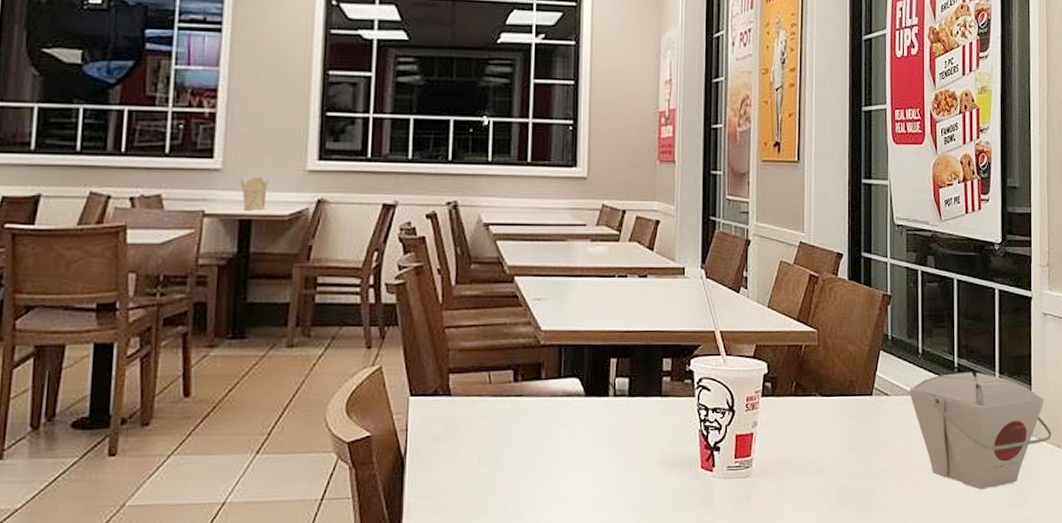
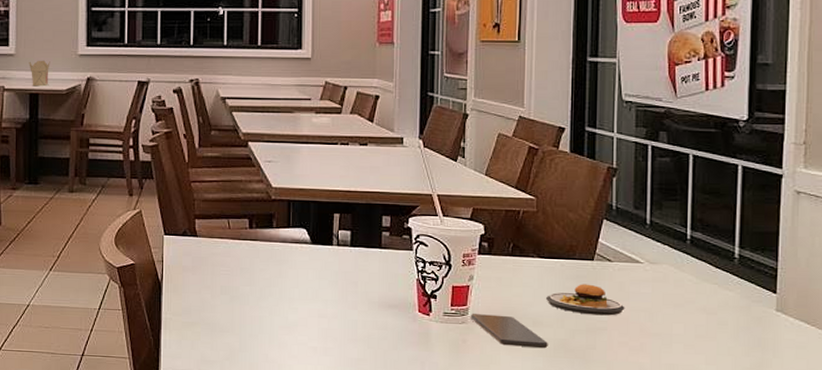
smartphone: none [754,464,831,499] -> present [470,314,548,349]
burger: none [829,422,902,456] -> present [546,284,625,316]
takeout container: present [909,371,1052,489] -> none [634,244,801,356]

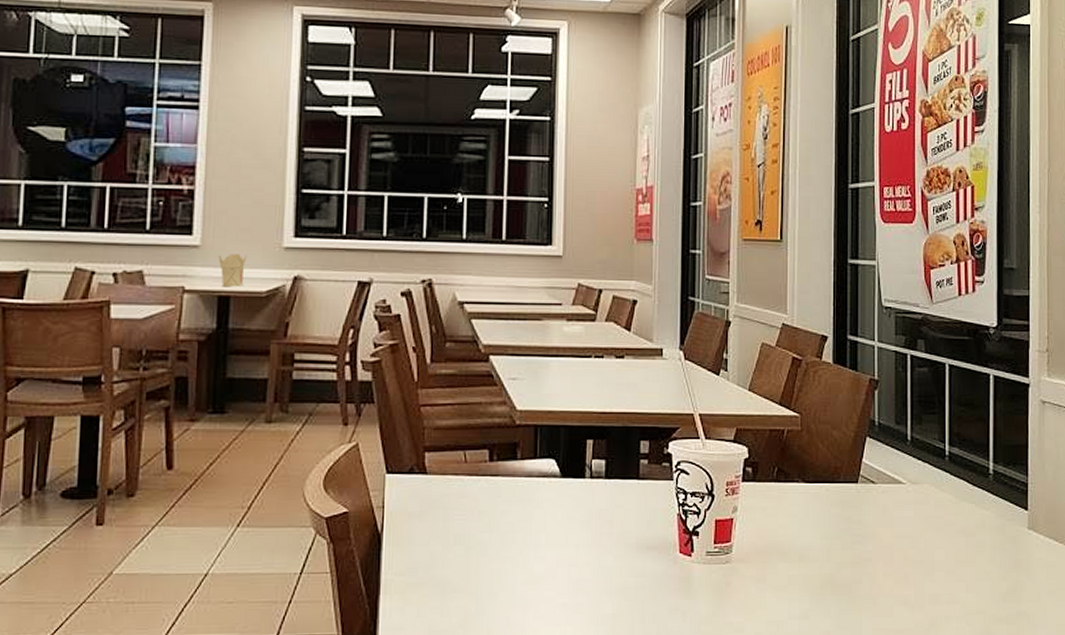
smartphone: present [470,314,548,349] -> none [734,550,814,587]
burger: present [546,284,625,316] -> none [812,510,889,545]

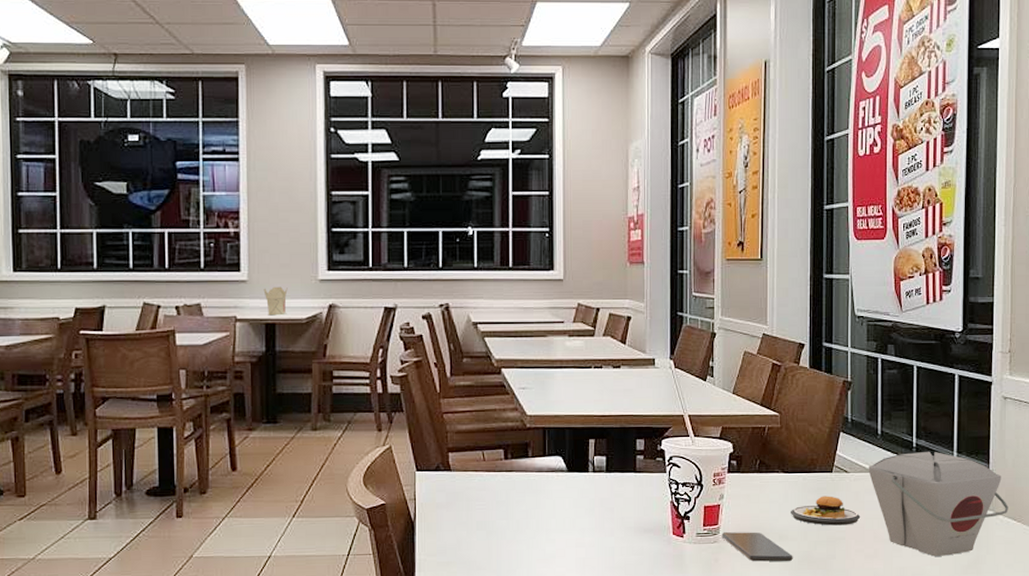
smartphone: none [734,550,814,587] -> present [721,532,793,562]
burger: none [812,510,889,545] -> present [791,496,861,526]
takeout container: none [897,460,1050,582] -> present [868,451,1009,556]

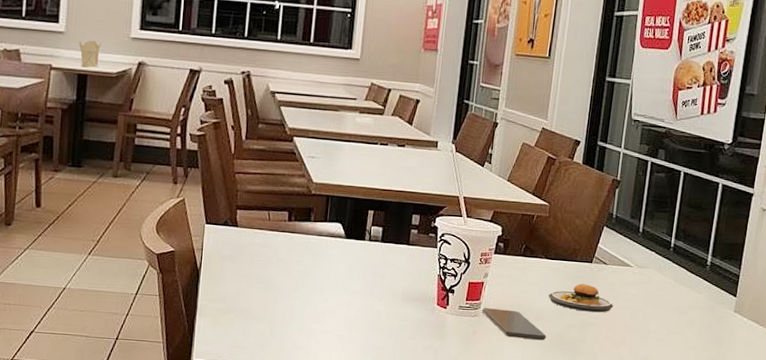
takeout container: present [868,451,1009,556] -> none [626,252,754,350]

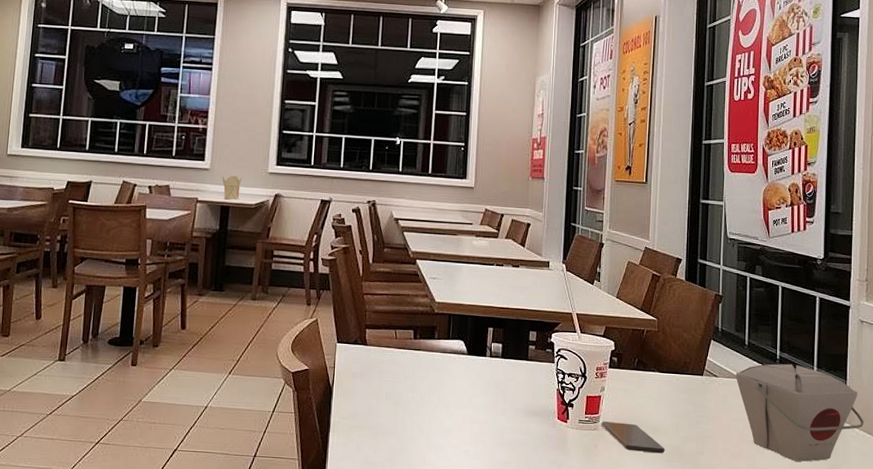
burger: present [549,283,614,313] -> none [664,396,728,425]
takeout container: none [626,252,754,350] -> present [735,363,864,462]

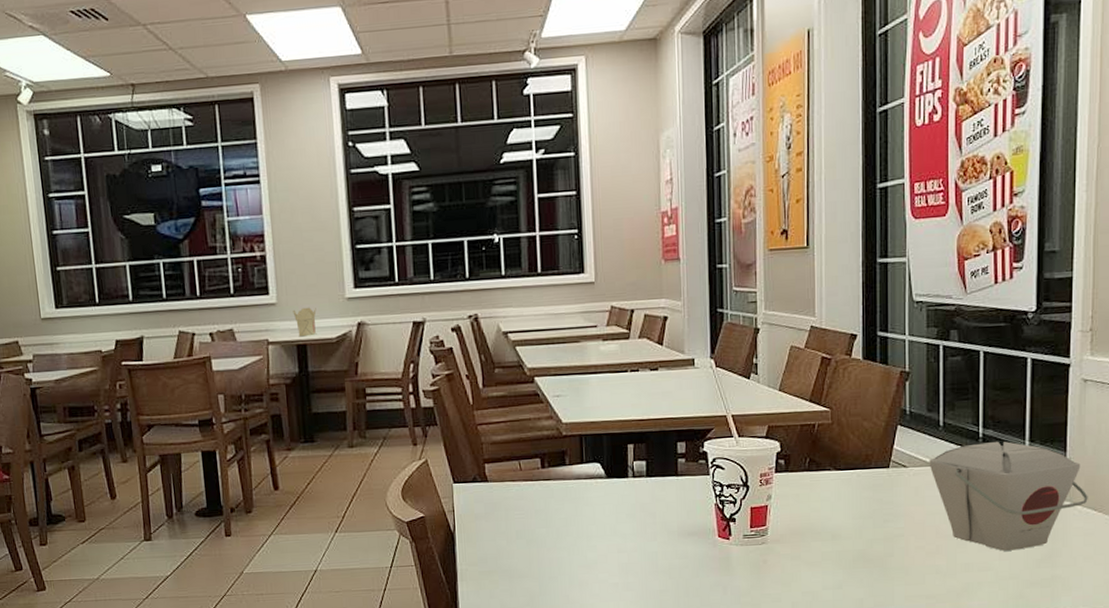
smartphone: present [601,421,665,454] -> none [769,531,847,562]

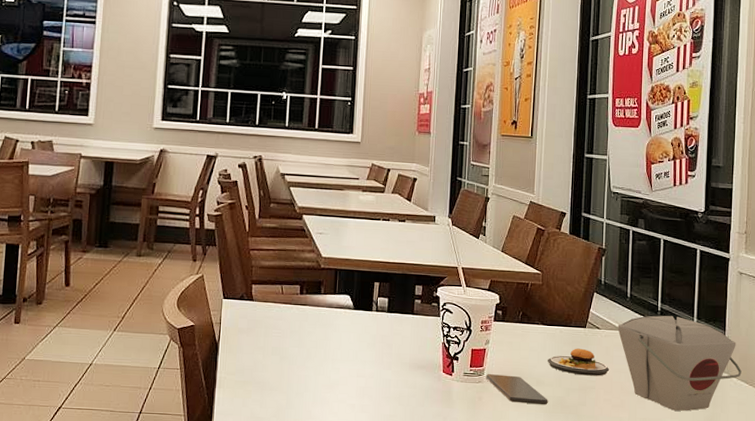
takeout container: present [293,307,317,337] -> none [106,131,127,156]
smartphone: none [769,531,847,562] -> present [485,374,548,405]
burger: none [844,492,921,523] -> present [548,348,610,376]

